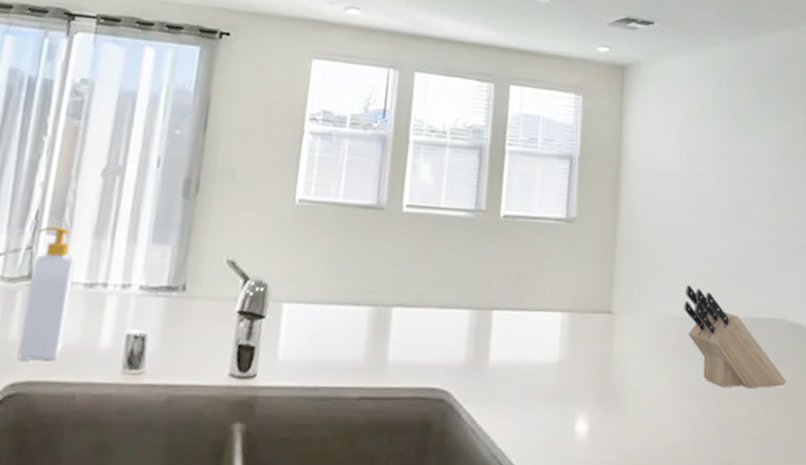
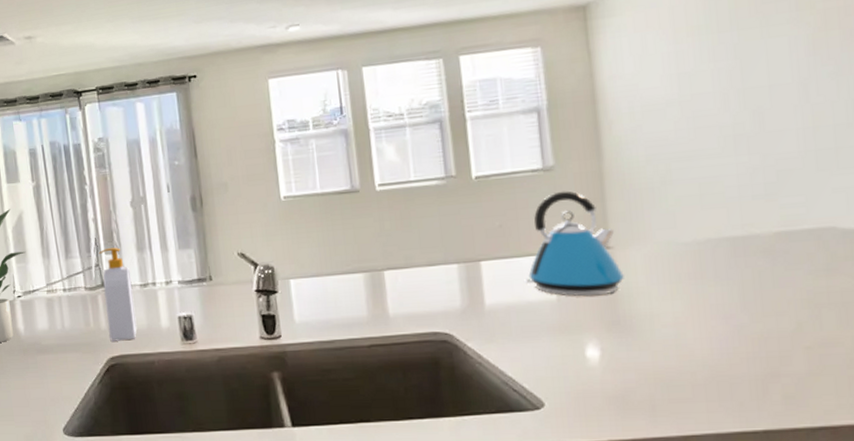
kettle: none [531,245,620,363] -> present [524,191,624,297]
knife block: present [684,285,787,389] -> none [696,209,845,304]

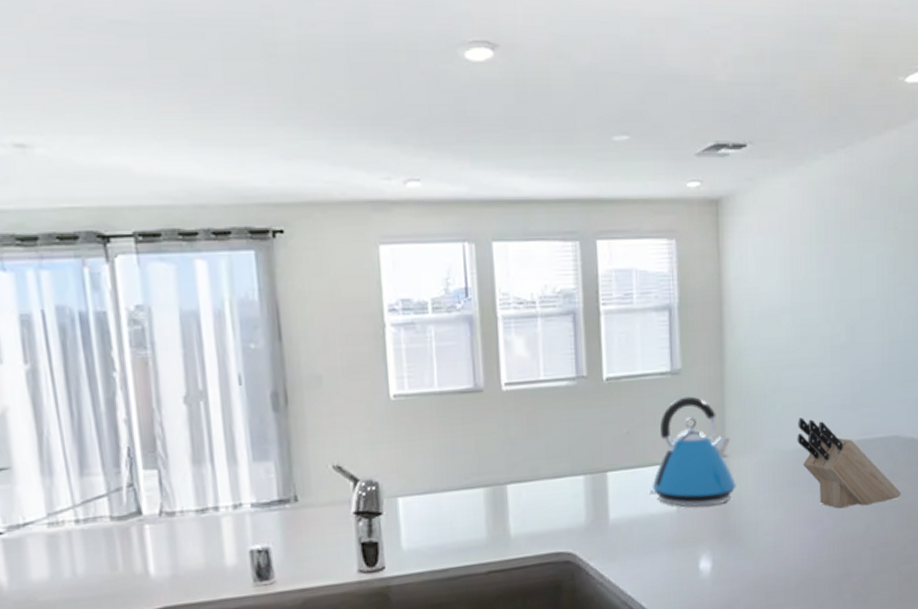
soap bottle: present [99,248,137,342] -> none [133,460,190,590]
knife block: none [696,209,845,304] -> present [797,417,902,509]

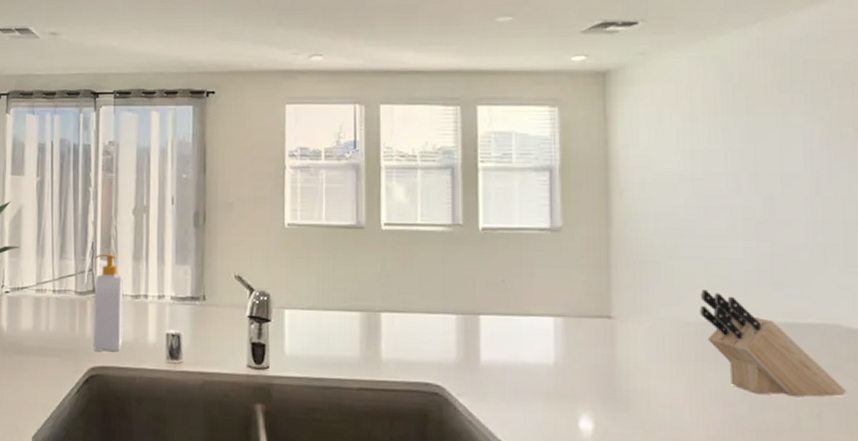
soap bottle: none [133,460,190,590] -> present [93,254,124,352]
kettle: present [648,396,736,507] -> none [523,253,624,366]

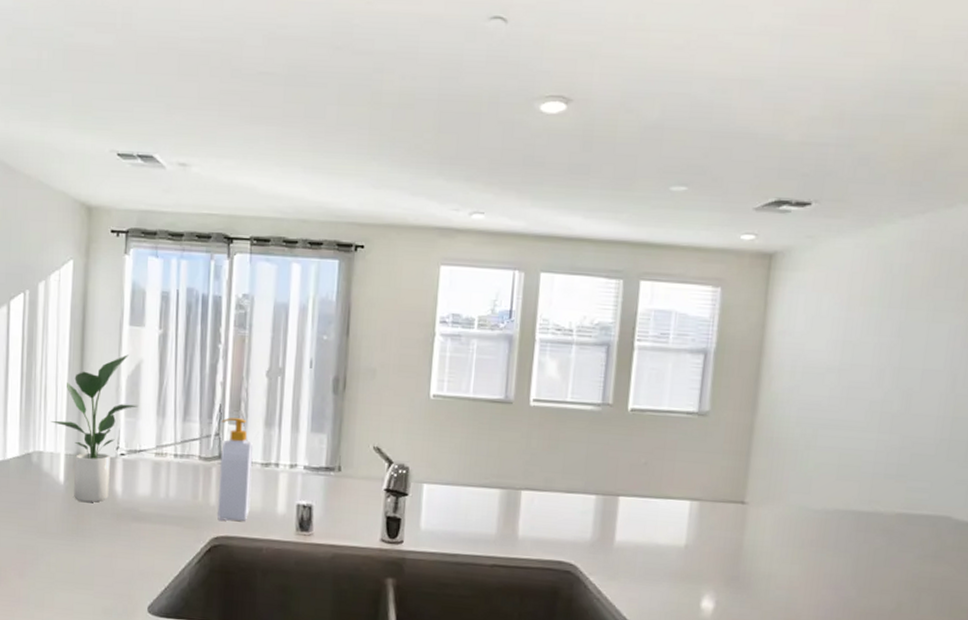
knife block: present [700,289,847,397] -> none [827,479,946,583]

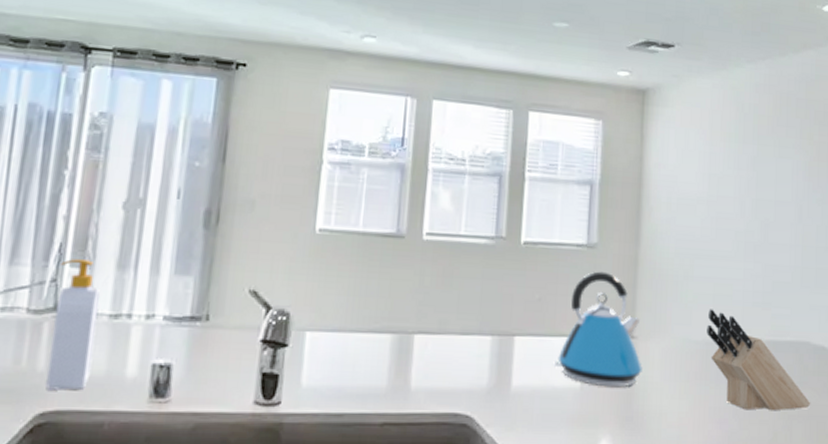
kettle: none [658,438,753,549] -> present [553,271,643,388]
knife block: none [827,479,946,583] -> present [706,309,811,411]

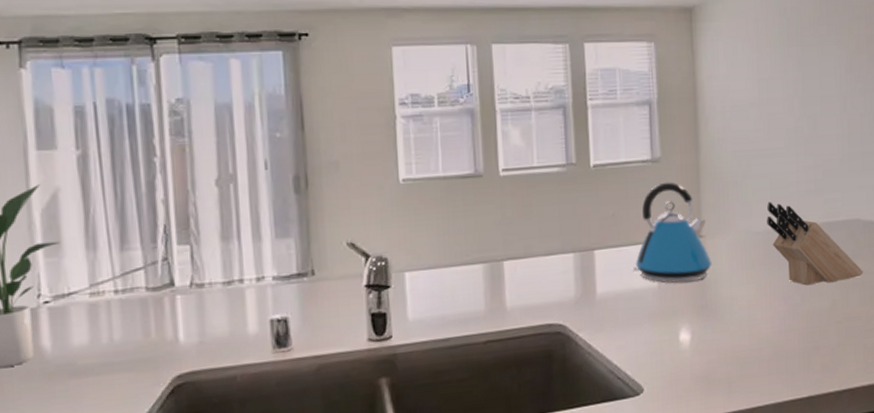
soap bottle: present [46,259,101,391] -> none [168,236,216,355]

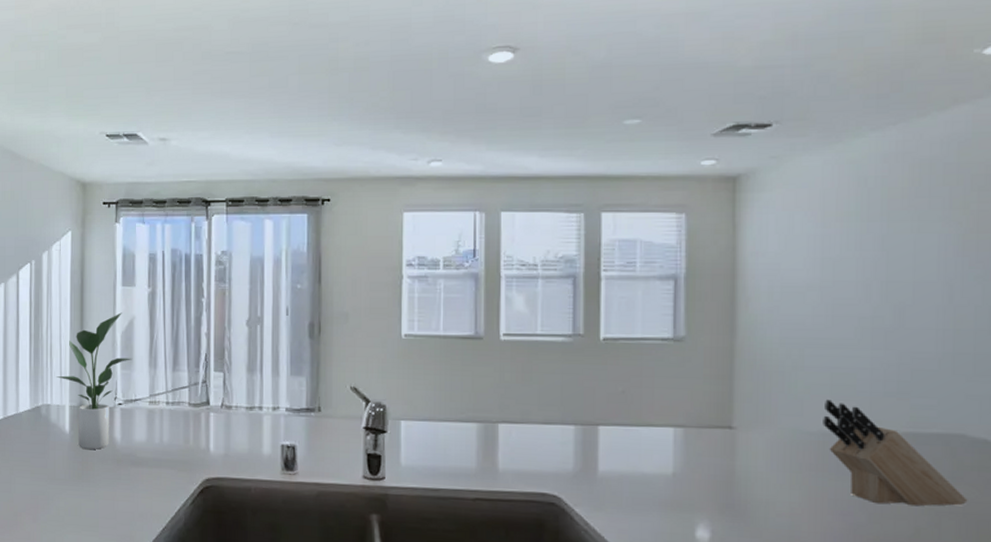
kettle: present [632,182,712,283] -> none [641,364,744,476]

